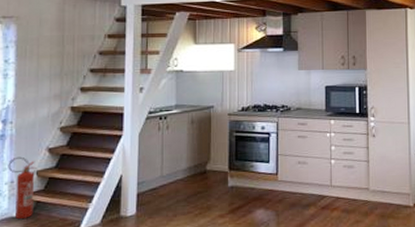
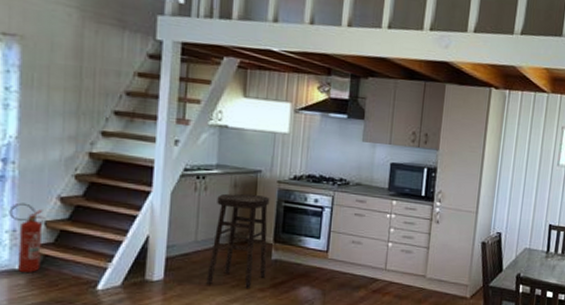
stool: none [173,128,224,216] -> present [206,193,270,288]

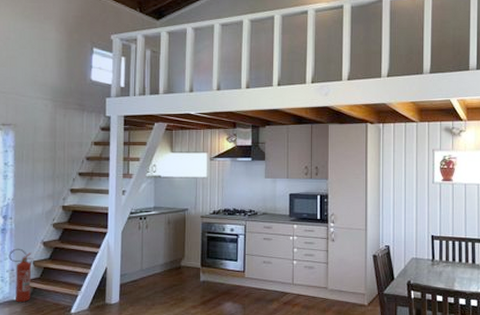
stool: present [206,193,270,288] -> none [151,228,197,306]

